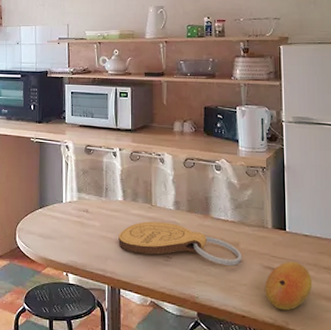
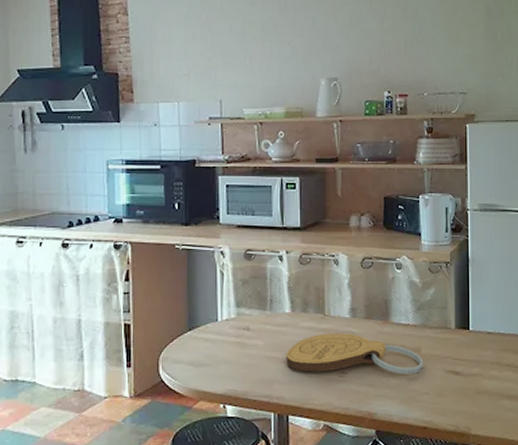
fruit: present [265,262,313,311] -> none [447,363,495,416]

